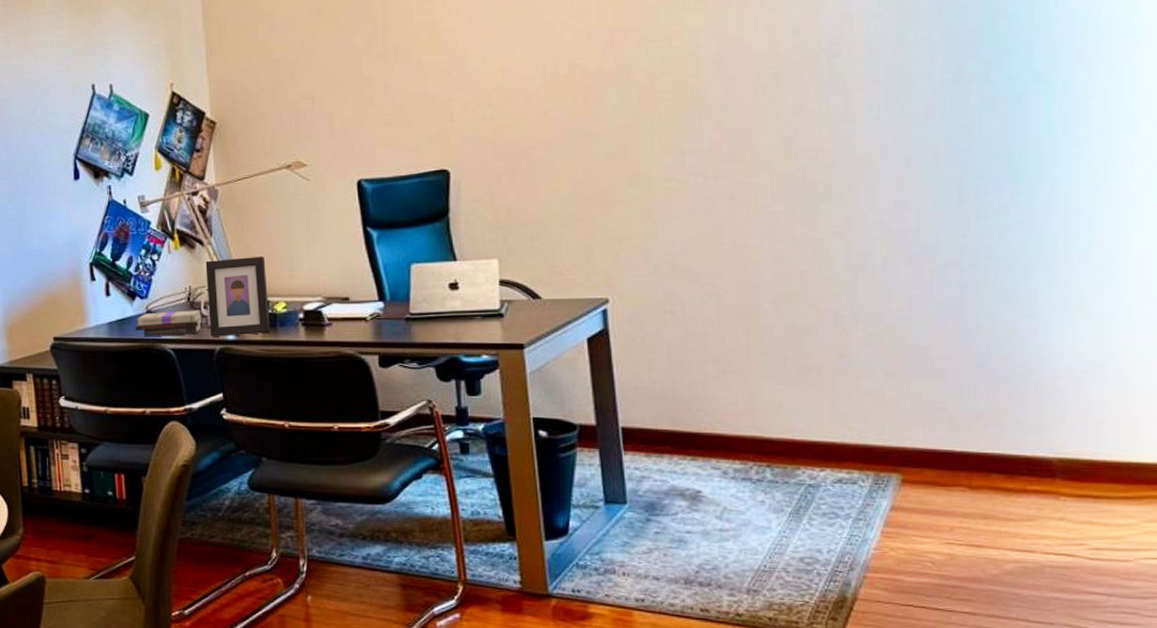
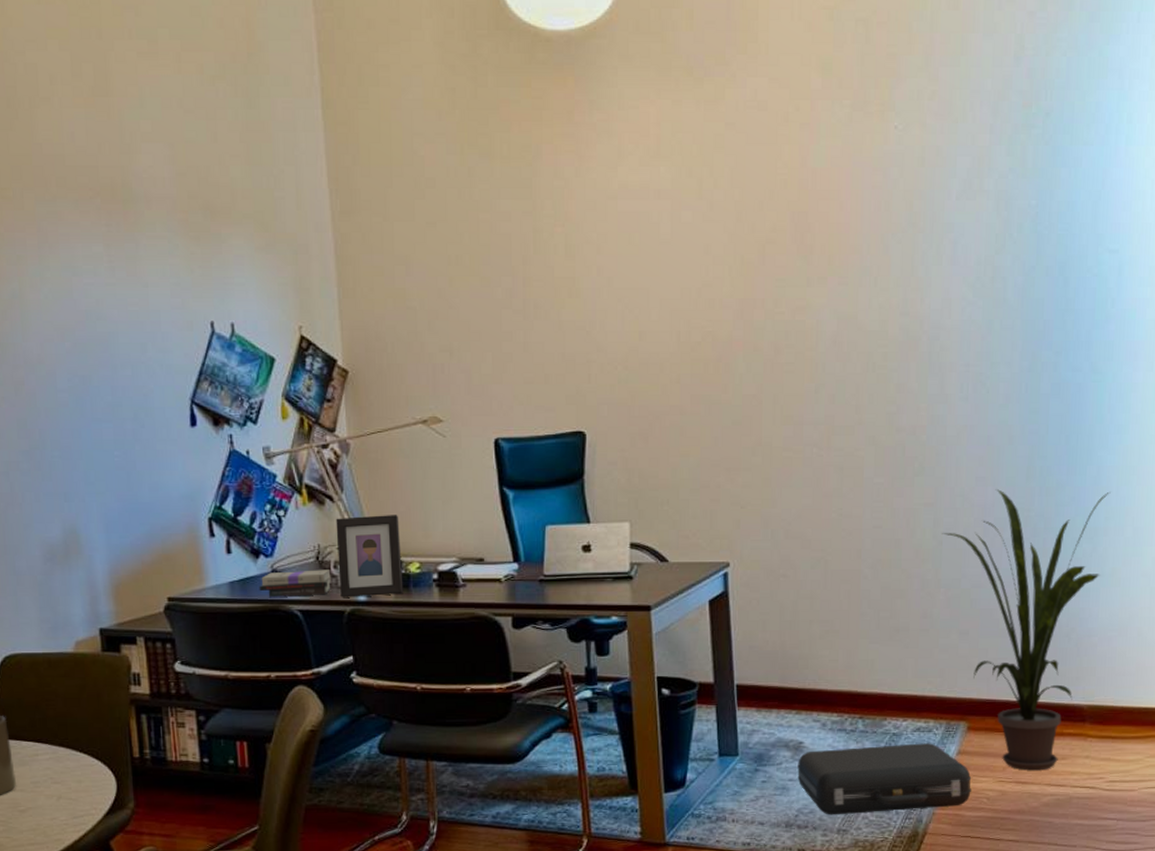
briefcase: none [696,496,911,573] -> present [797,743,972,815]
house plant: none [856,212,1070,531] -> present [942,489,1111,770]

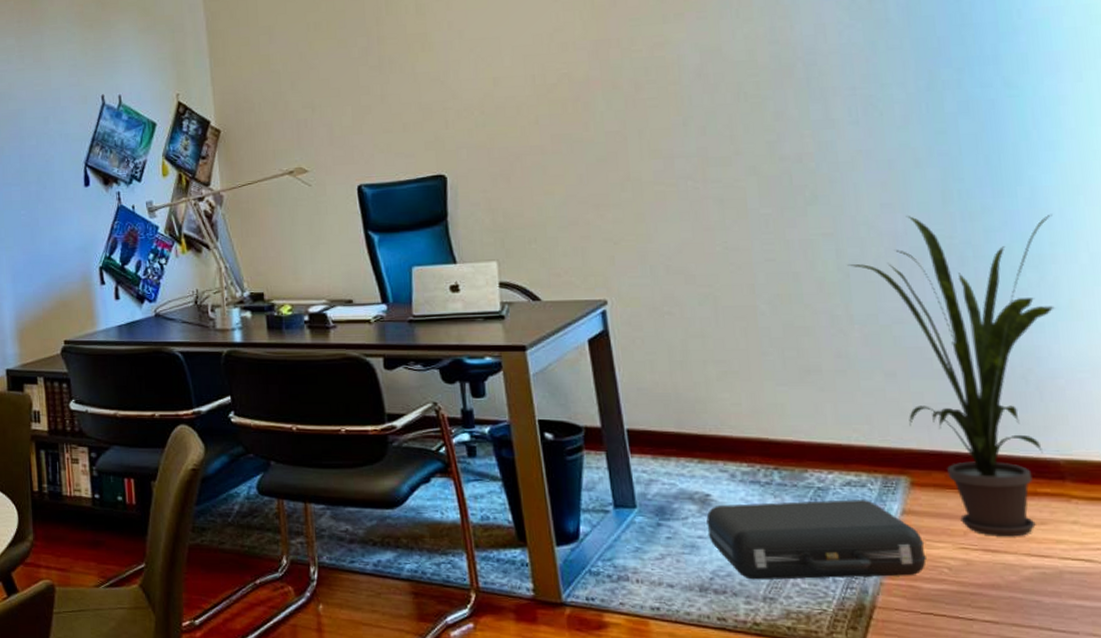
books: present [259,569,331,598] -> none [143,313,209,340]
picture frame: present [336,515,404,597] -> none [212,260,277,339]

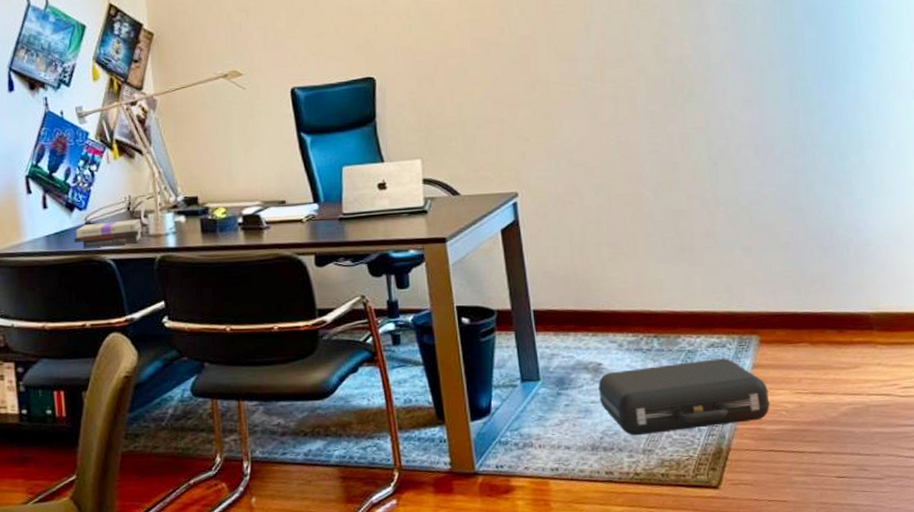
books: none [143,313,209,340] -> present [73,219,142,249]
house plant: present [847,213,1055,536] -> none [716,107,871,380]

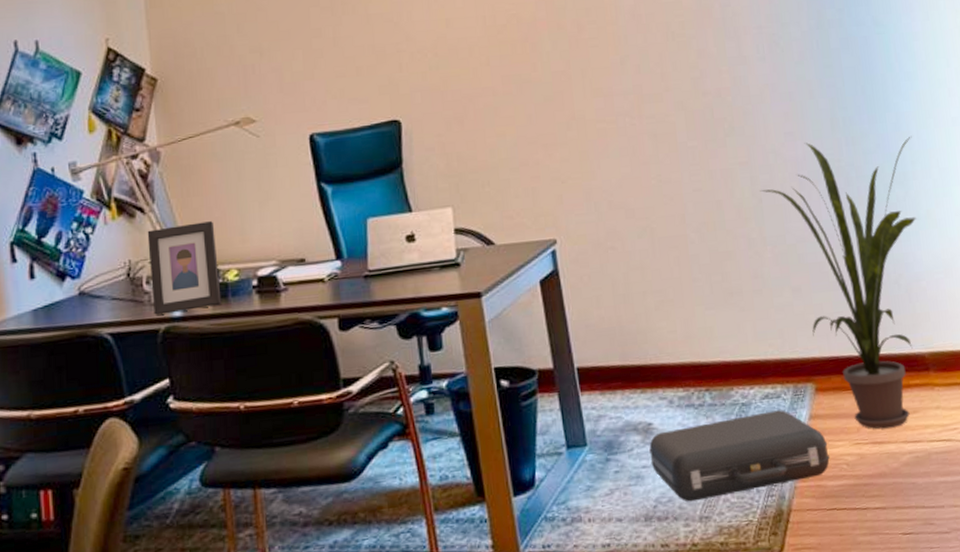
books: present [73,219,142,249] -> none [65,286,144,323]
picture frame: none [145,164,211,245] -> present [147,221,222,315]
house plant: none [716,107,871,380] -> present [760,135,917,429]

